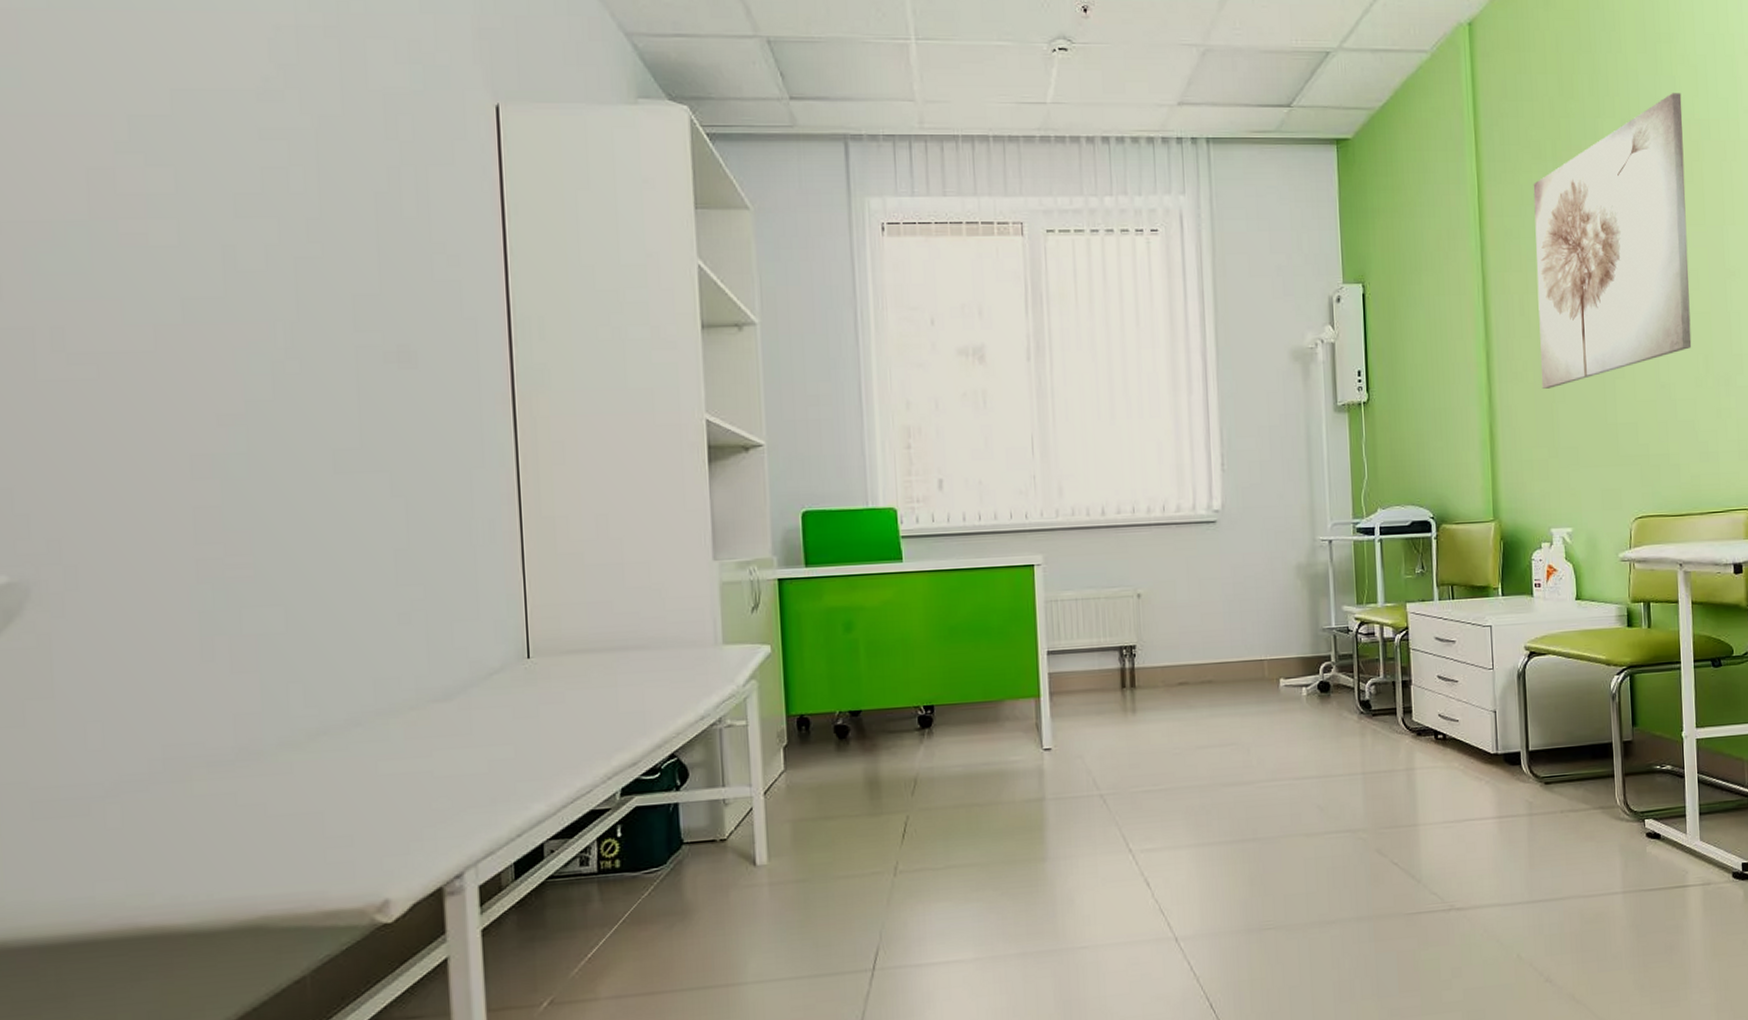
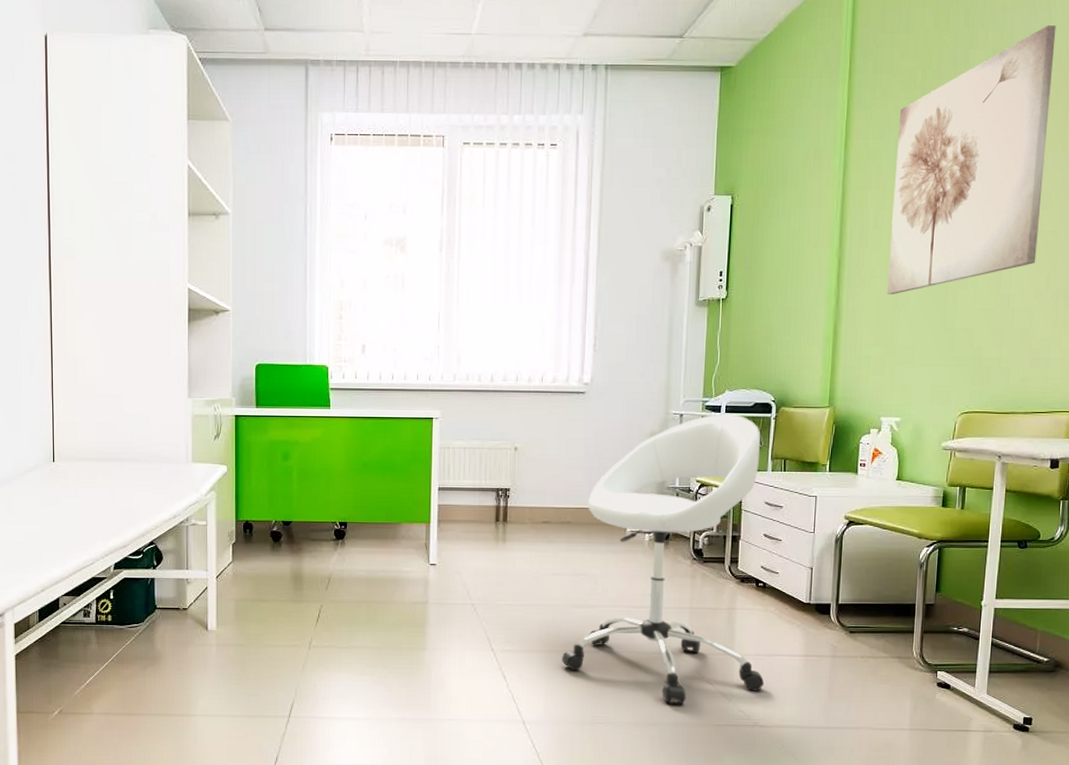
chair: none [1216,536,1457,894] -> present [562,414,765,705]

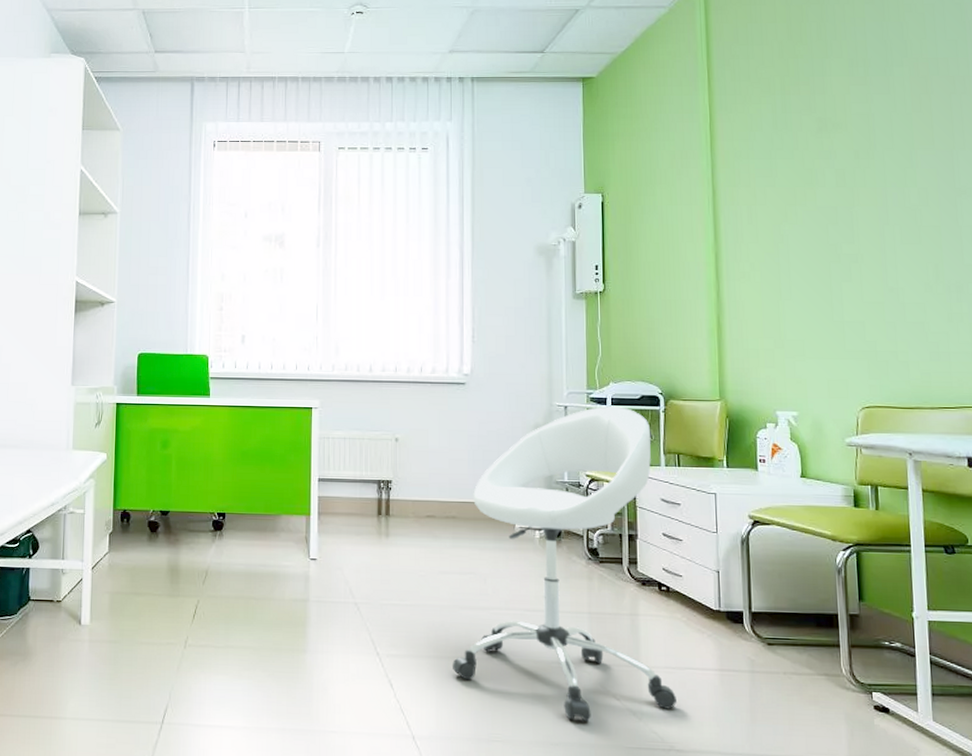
wall art: present [887,25,1056,294] -> none [762,36,921,287]

